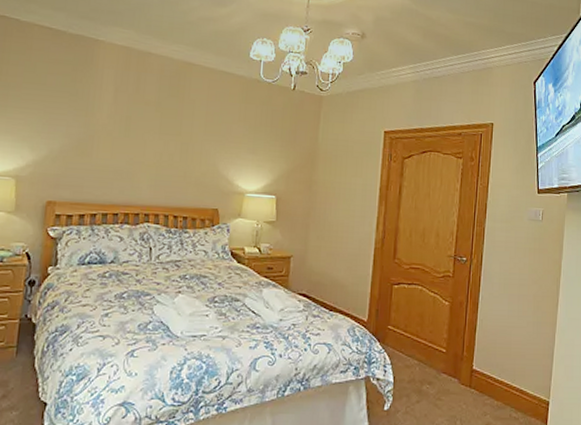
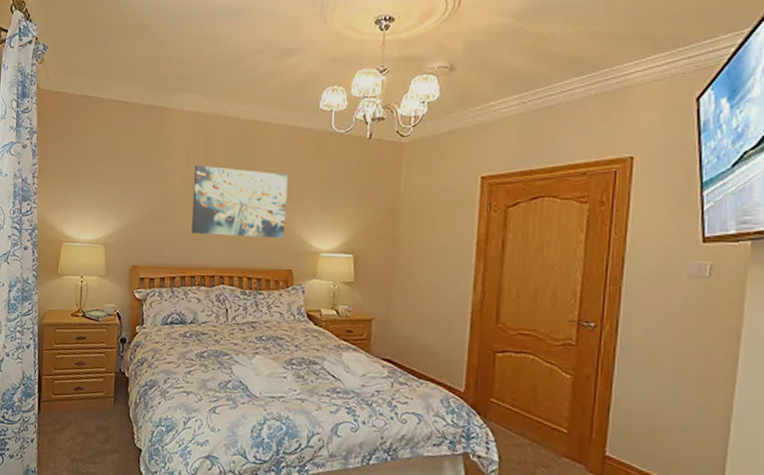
wall art: none [116,100,218,178] -> present [191,165,288,238]

